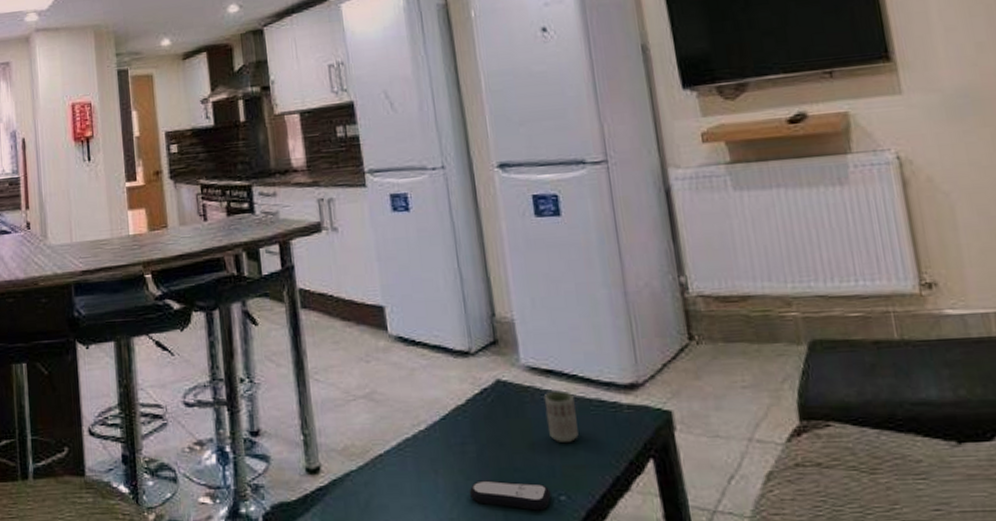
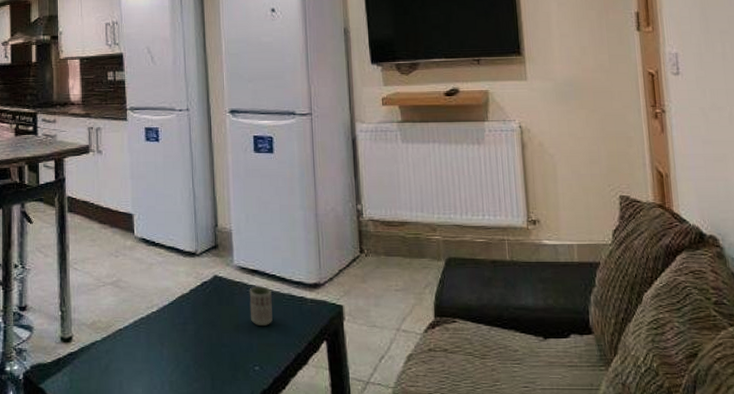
remote control: present [469,480,551,511] -> none [186,352,248,377]

